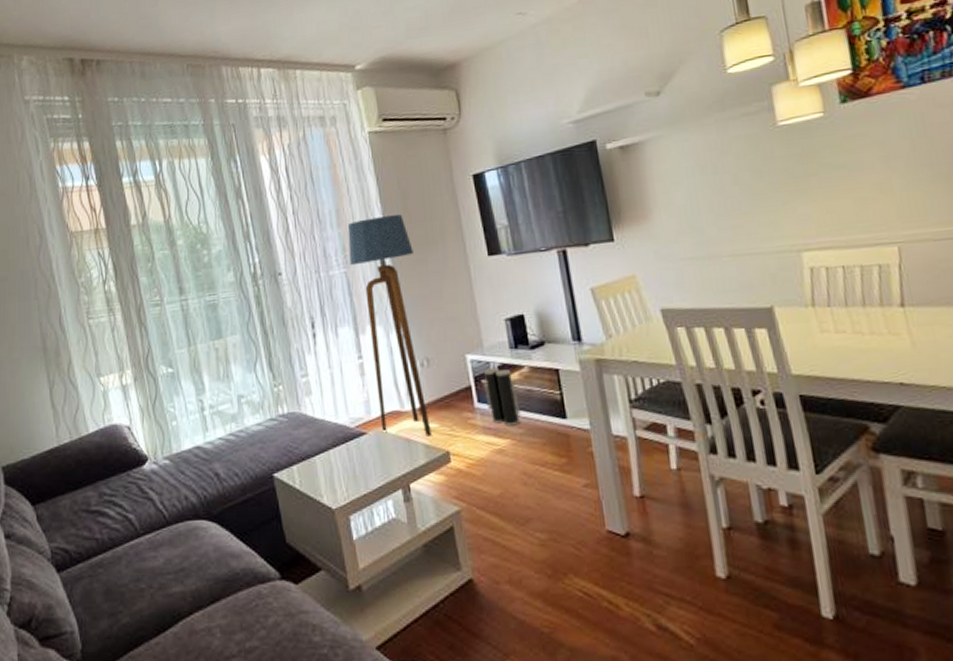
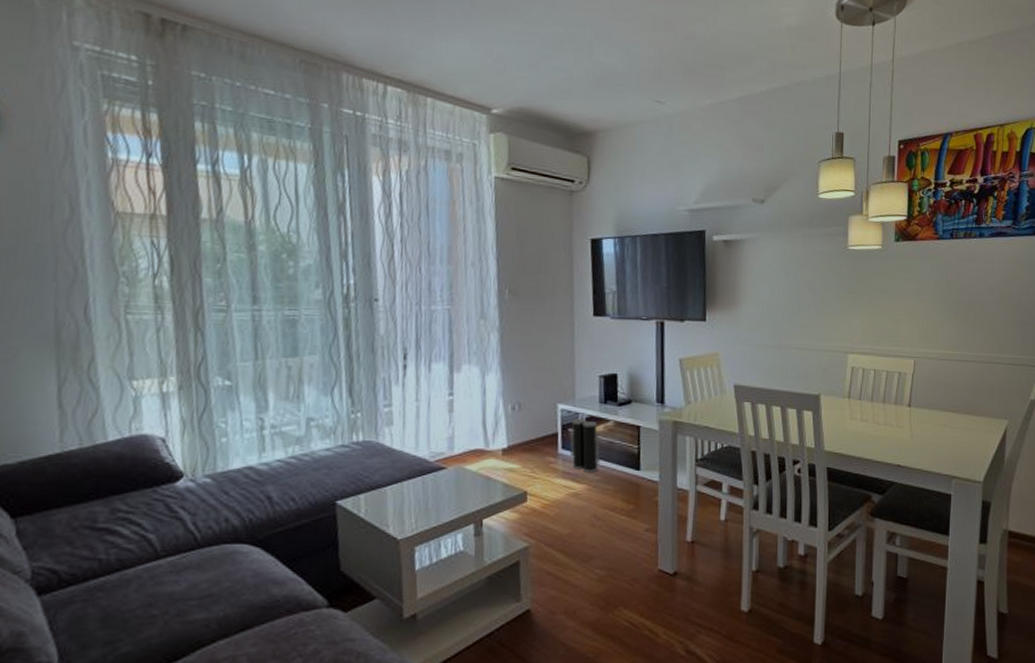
floor lamp: present [347,214,432,437] -> none [455,260,522,476]

